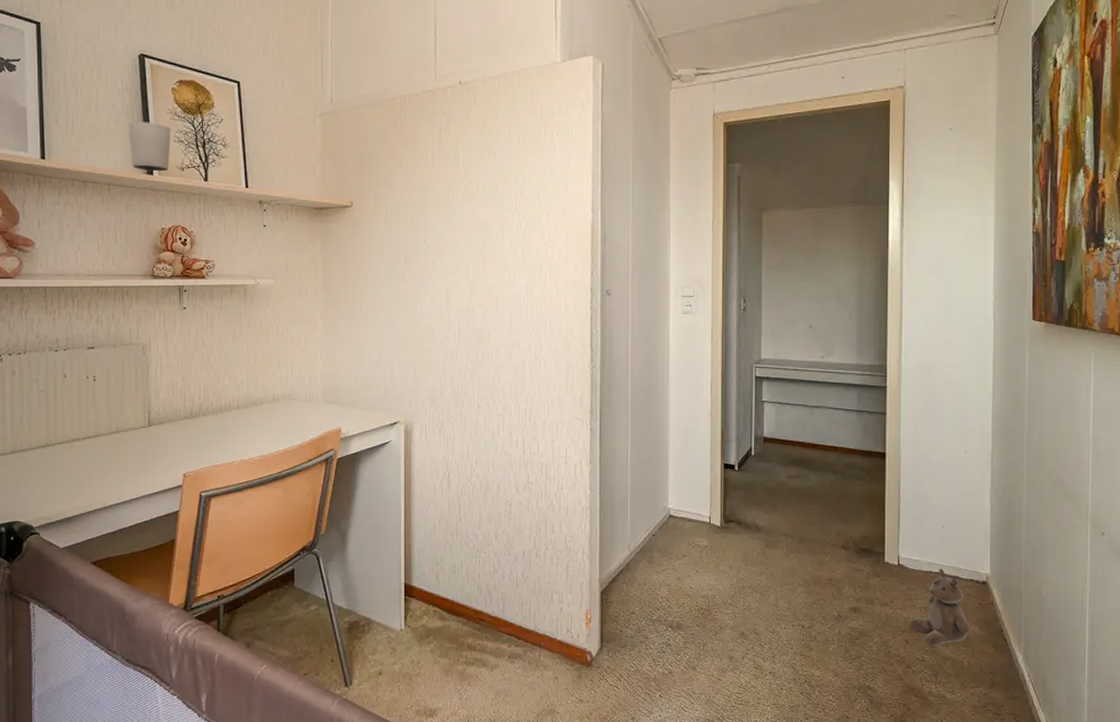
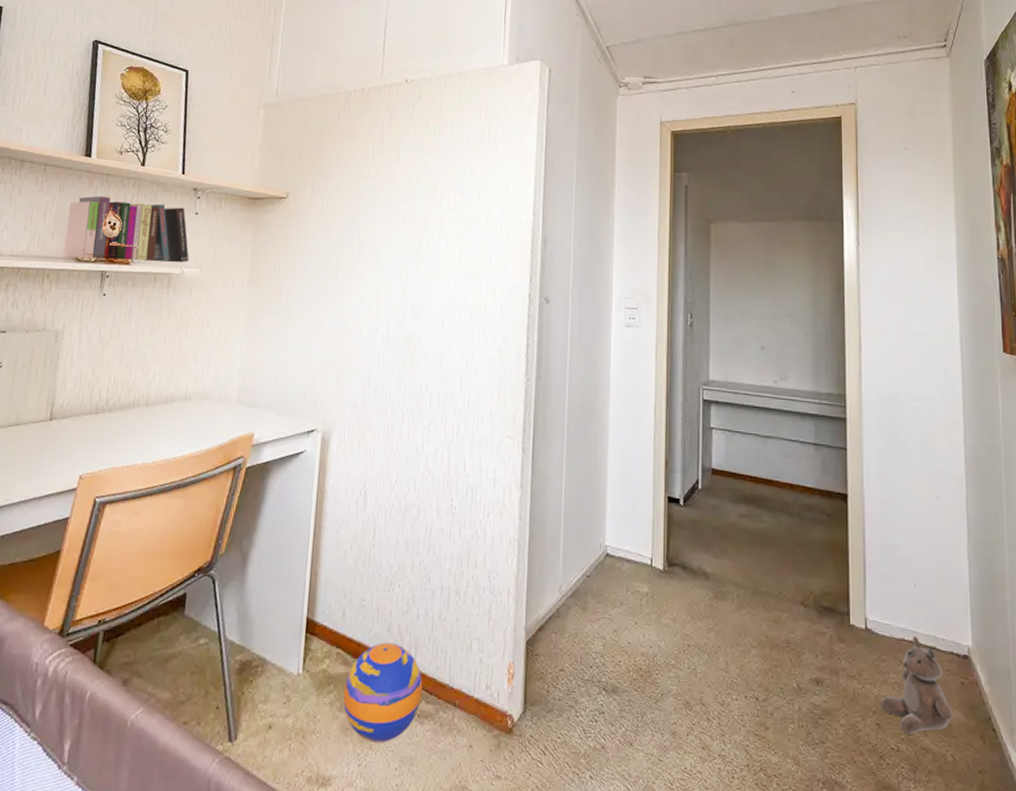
candle holder: present [128,122,171,172] -> none [71,104,115,155]
books: none [138,213,262,275] -> present [62,195,189,263]
ball: none [442,600,512,680] -> present [343,642,423,743]

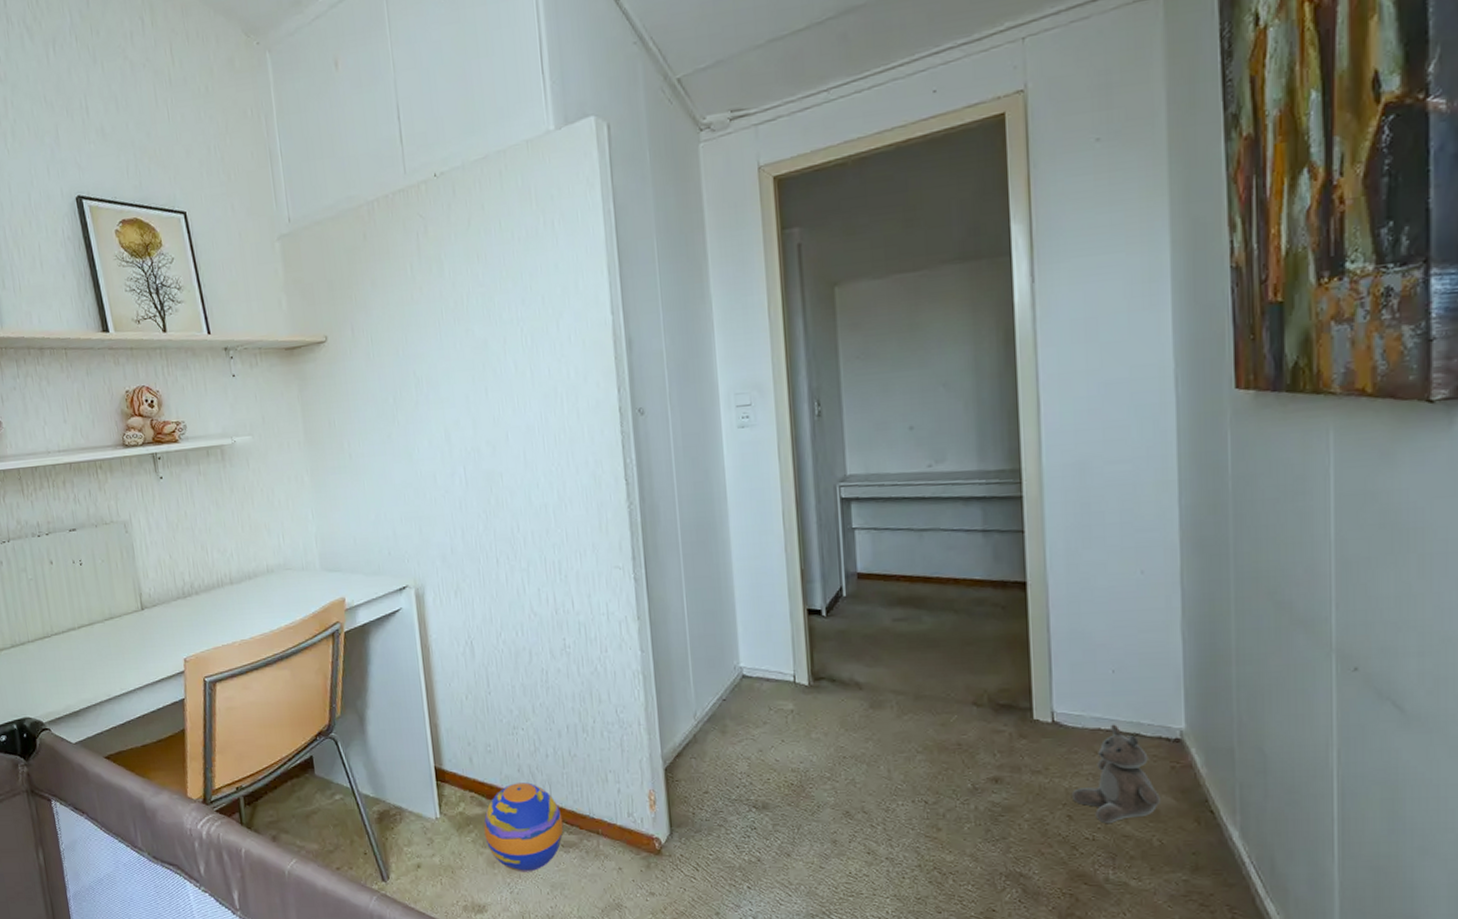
books: present [62,195,189,263] -> none [100,371,238,445]

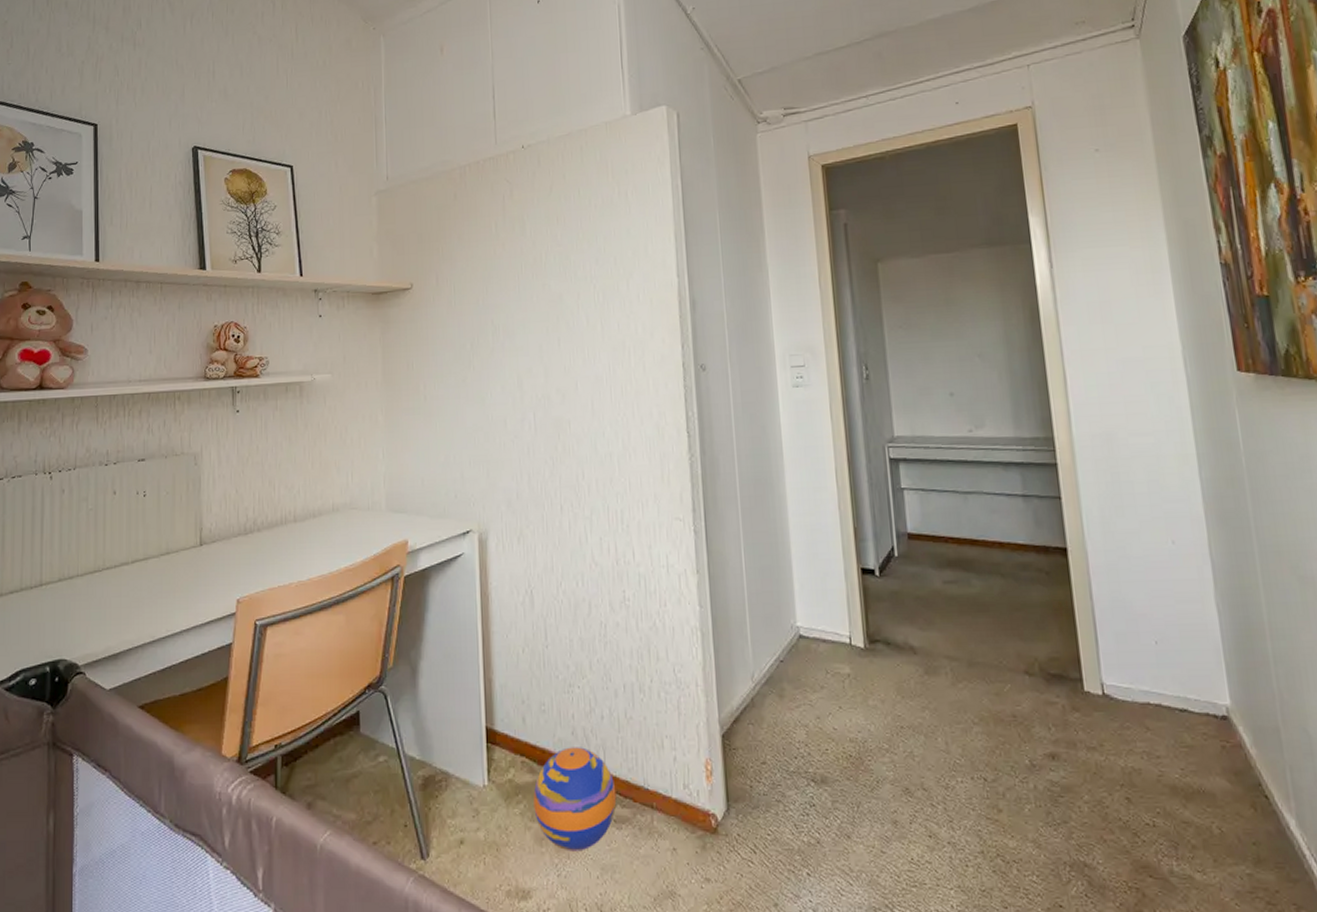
stuffed animal: present [1072,724,1160,823] -> none [1128,698,1215,807]

